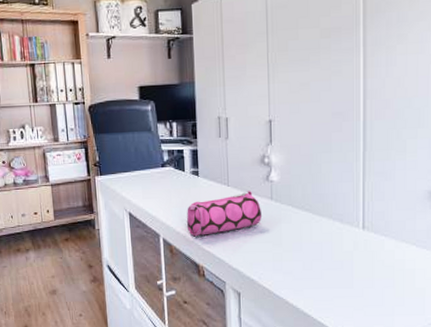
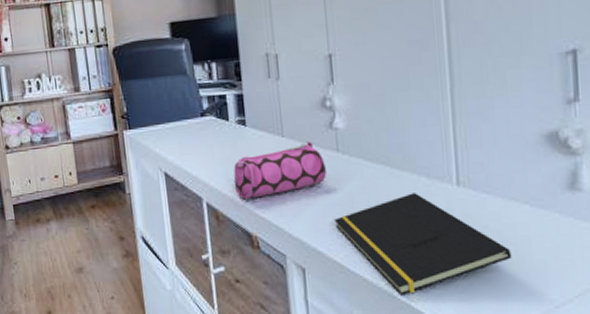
notepad: none [265,234,400,315] -> present [333,193,512,295]

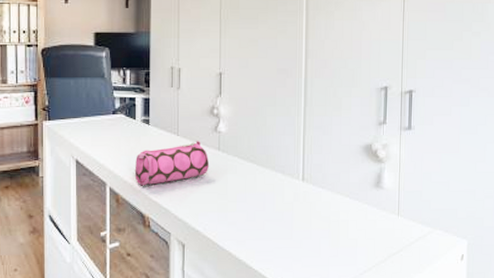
notepad: present [333,193,512,295] -> none [210,186,335,266]

